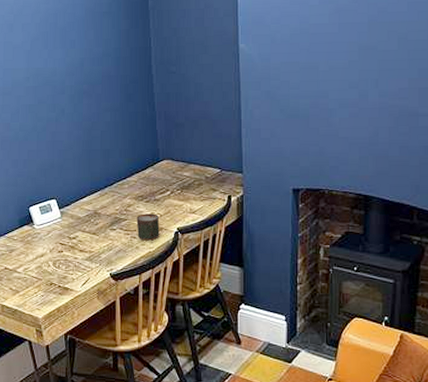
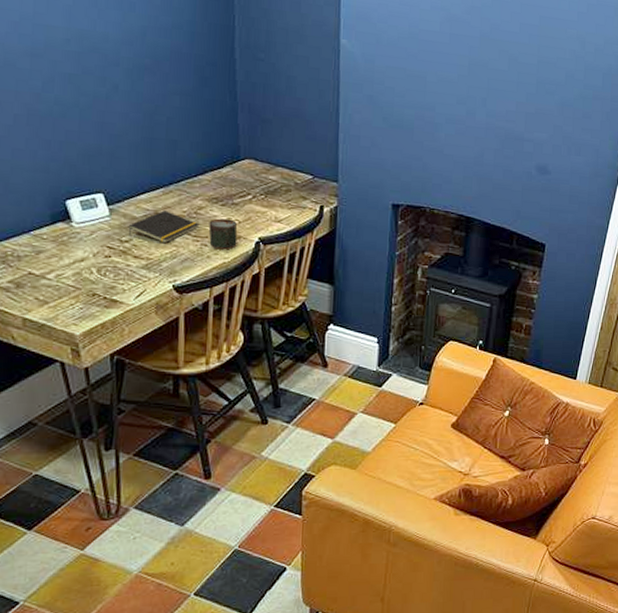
notepad: none [75,210,129,238] -> present [128,210,200,244]

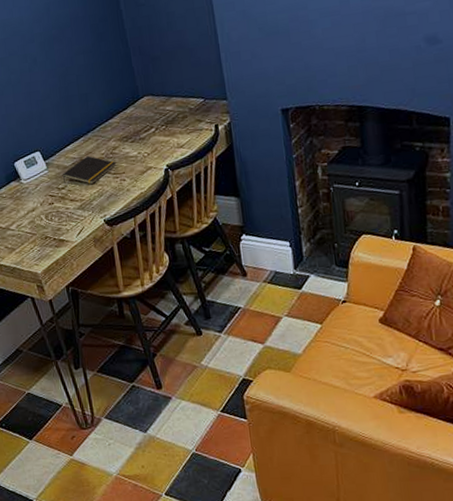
mug: present [208,218,238,250] -> none [123,153,150,182]

